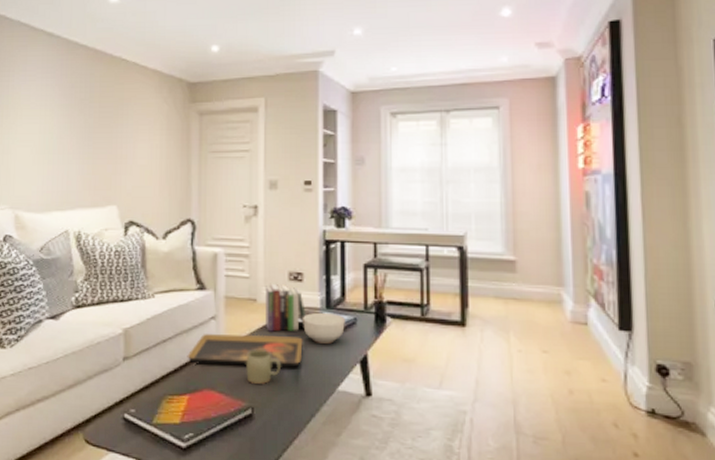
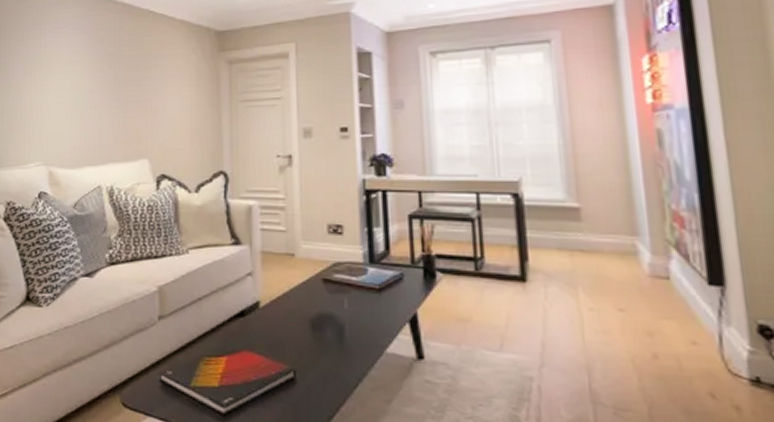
decorative tray: present [187,334,303,369] -> none [224,291,346,329]
mug: present [246,350,281,384] -> none [286,308,323,345]
books: present [264,283,306,333] -> none [302,236,348,290]
bowl: present [303,312,345,344] -> none [345,267,391,301]

